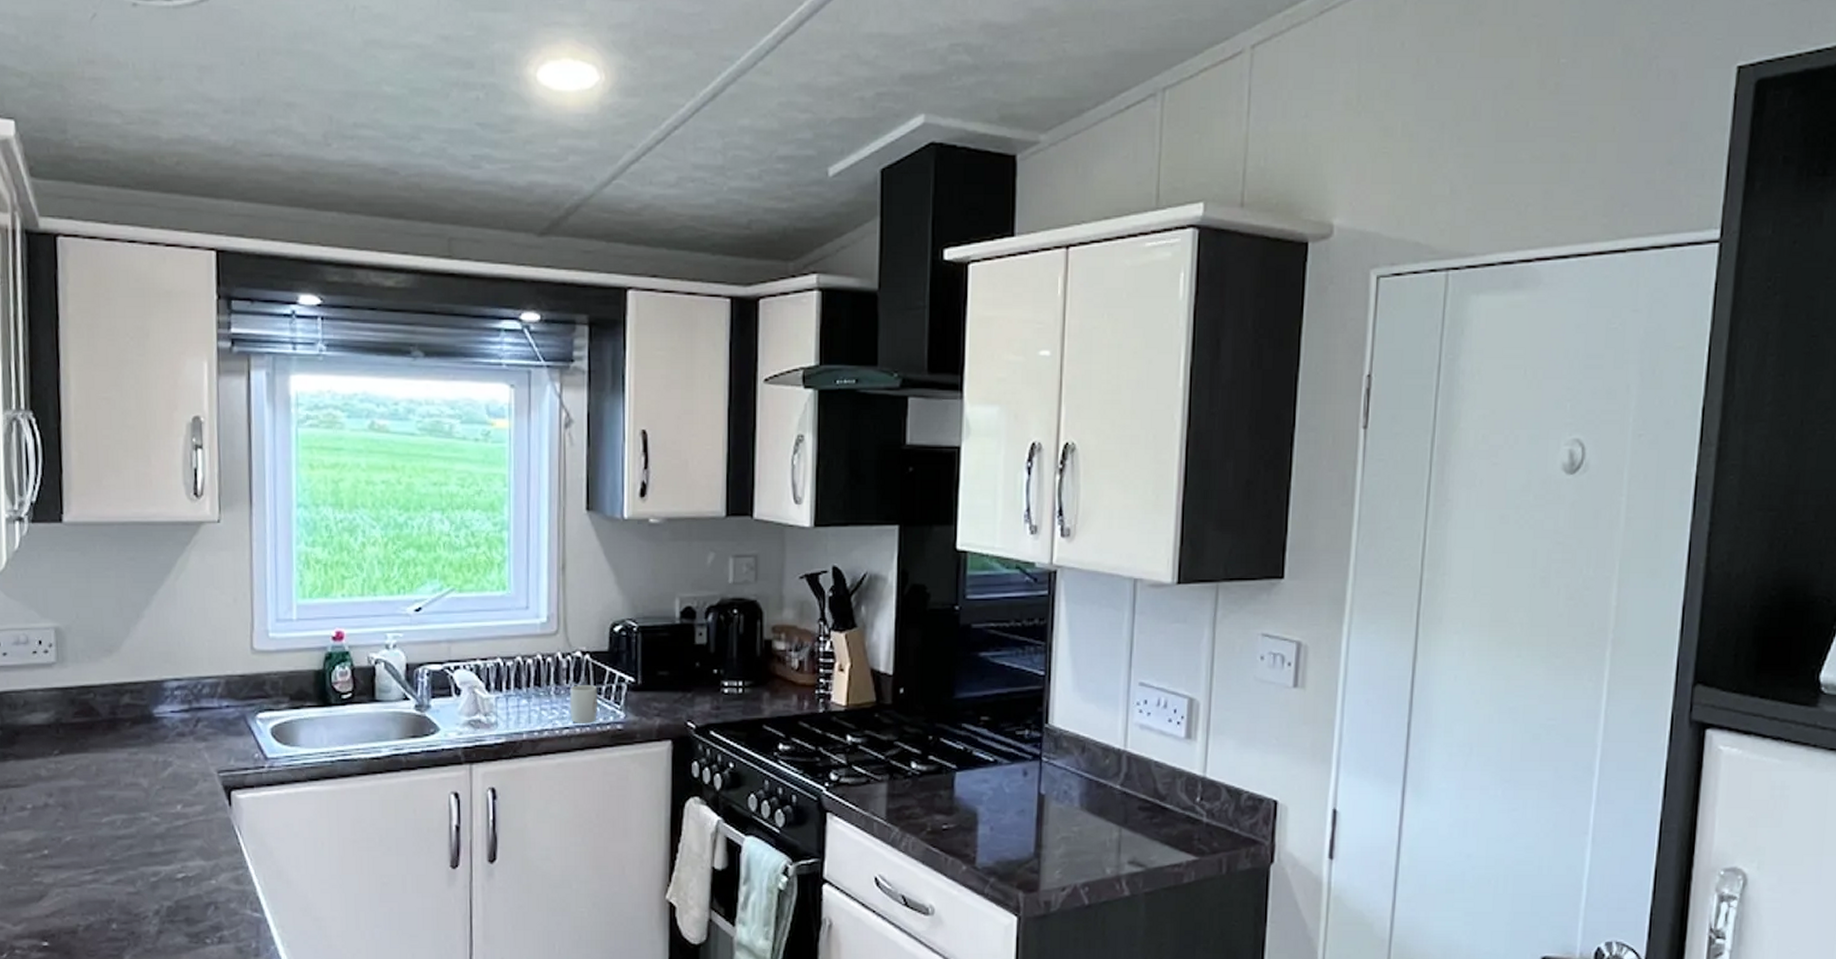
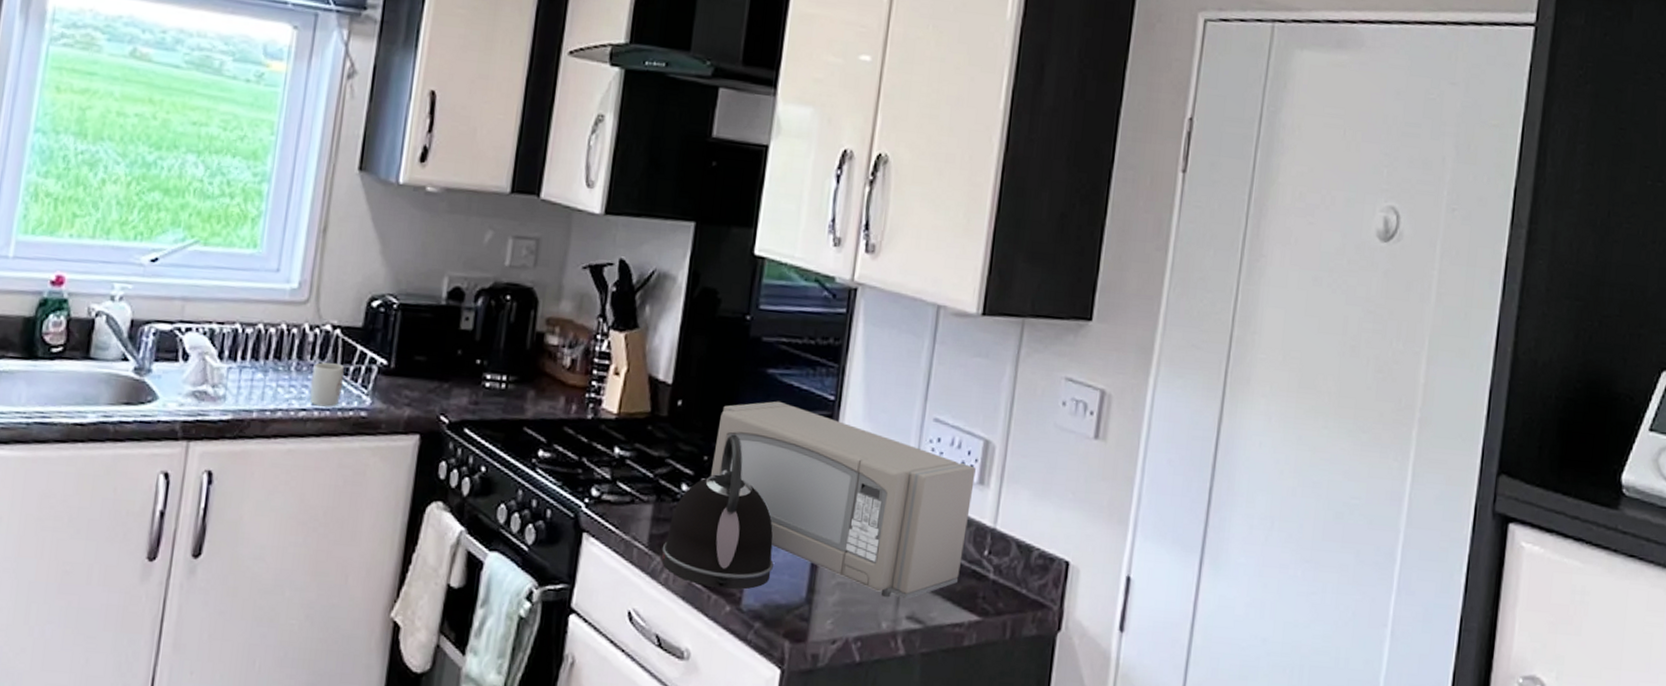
kettle: none [899,714,1002,851] -> present [662,434,773,590]
microwave: none [936,680,1182,847] -> present [710,401,976,600]

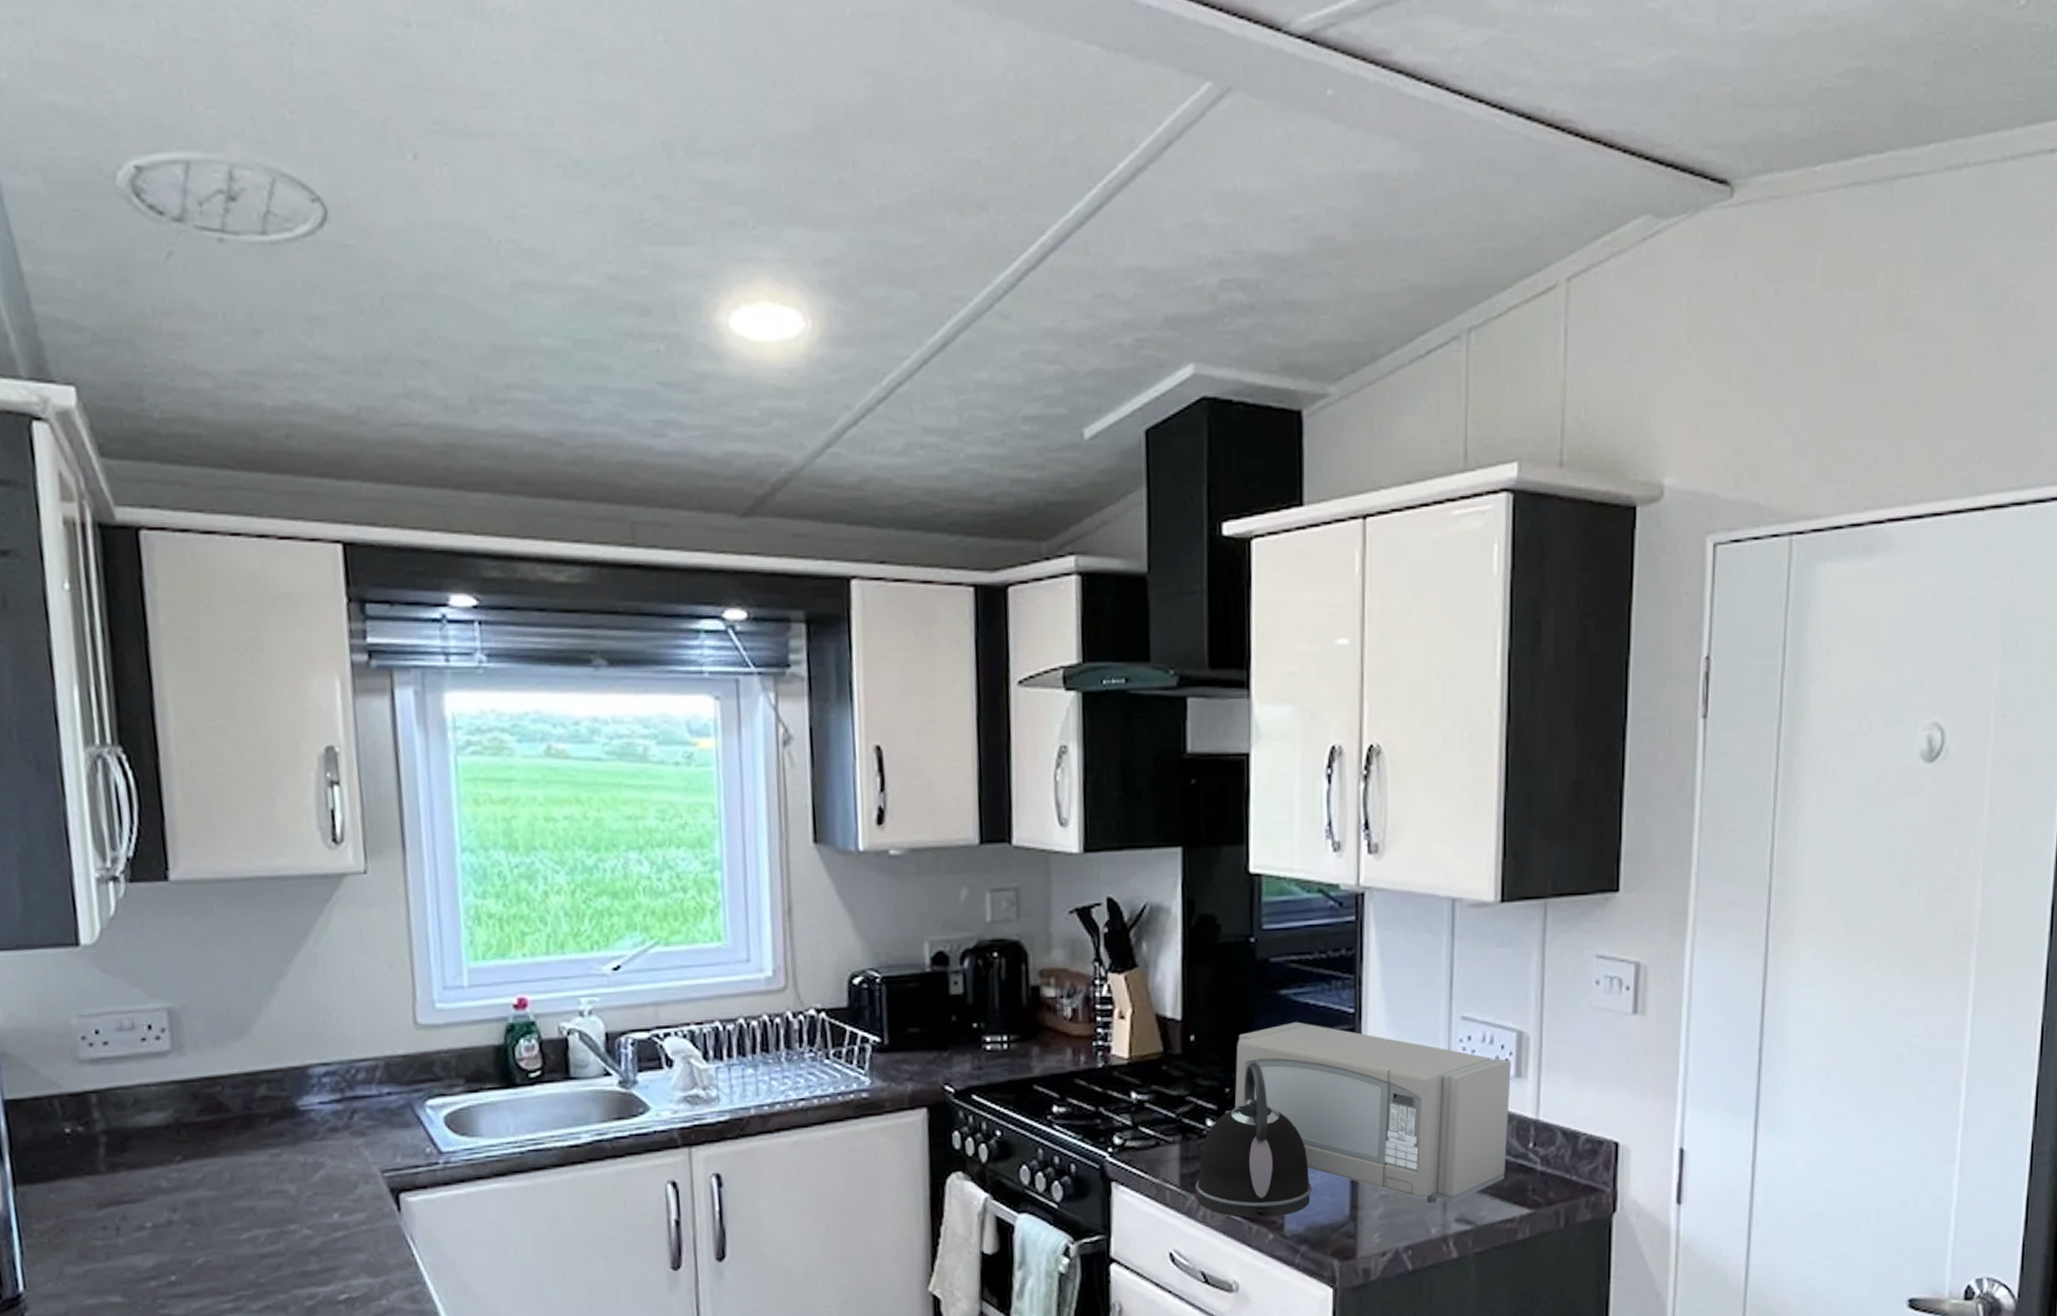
mug: present [309,362,344,407] -> none [803,1048,839,1094]

